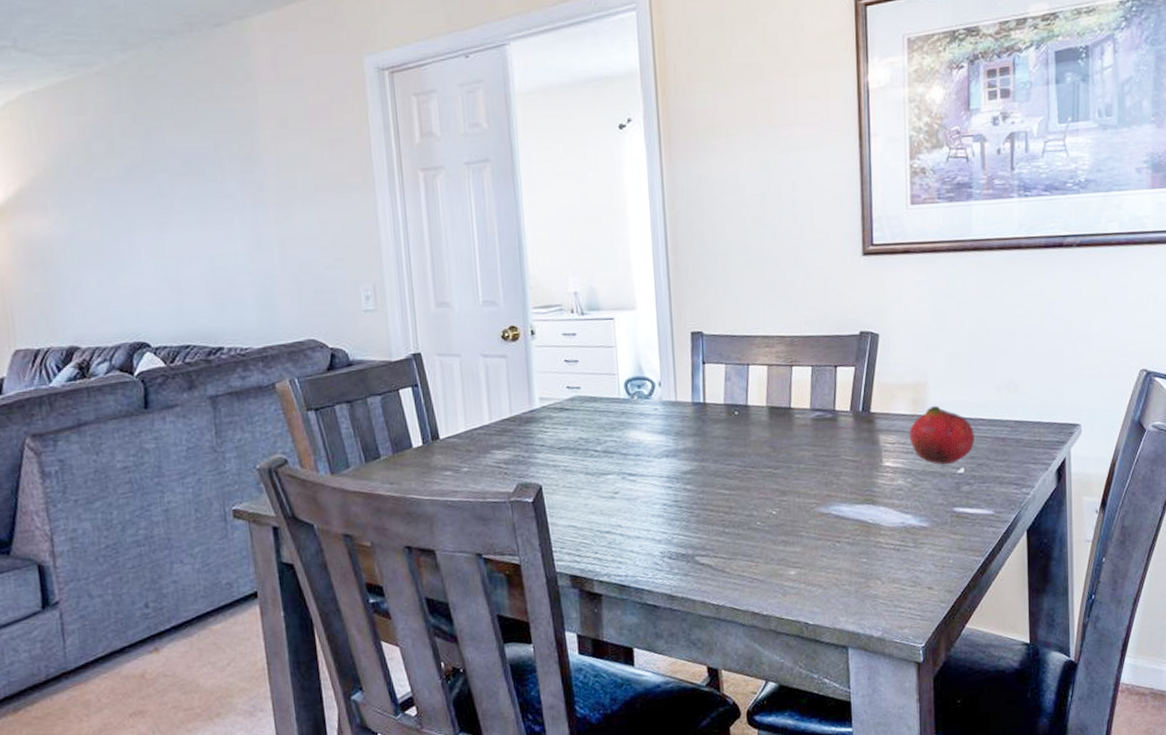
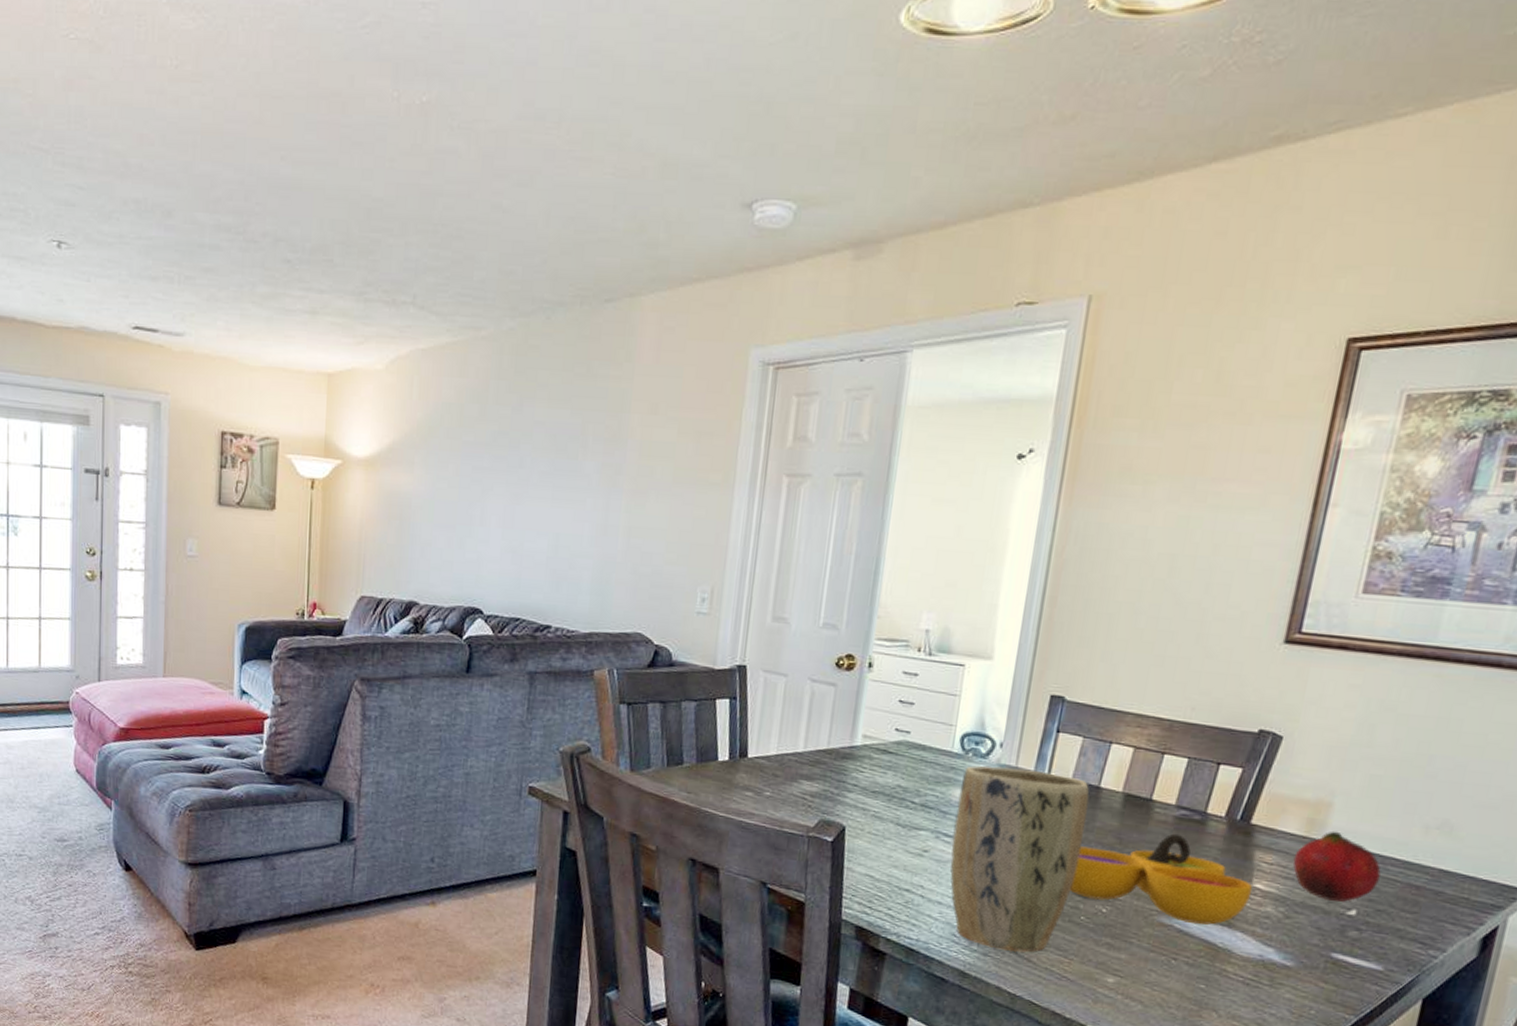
plant pot: none [633,401,745,568] -> present [950,765,1090,953]
decorative bowl: none [742,433,885,508] -> present [1070,833,1253,925]

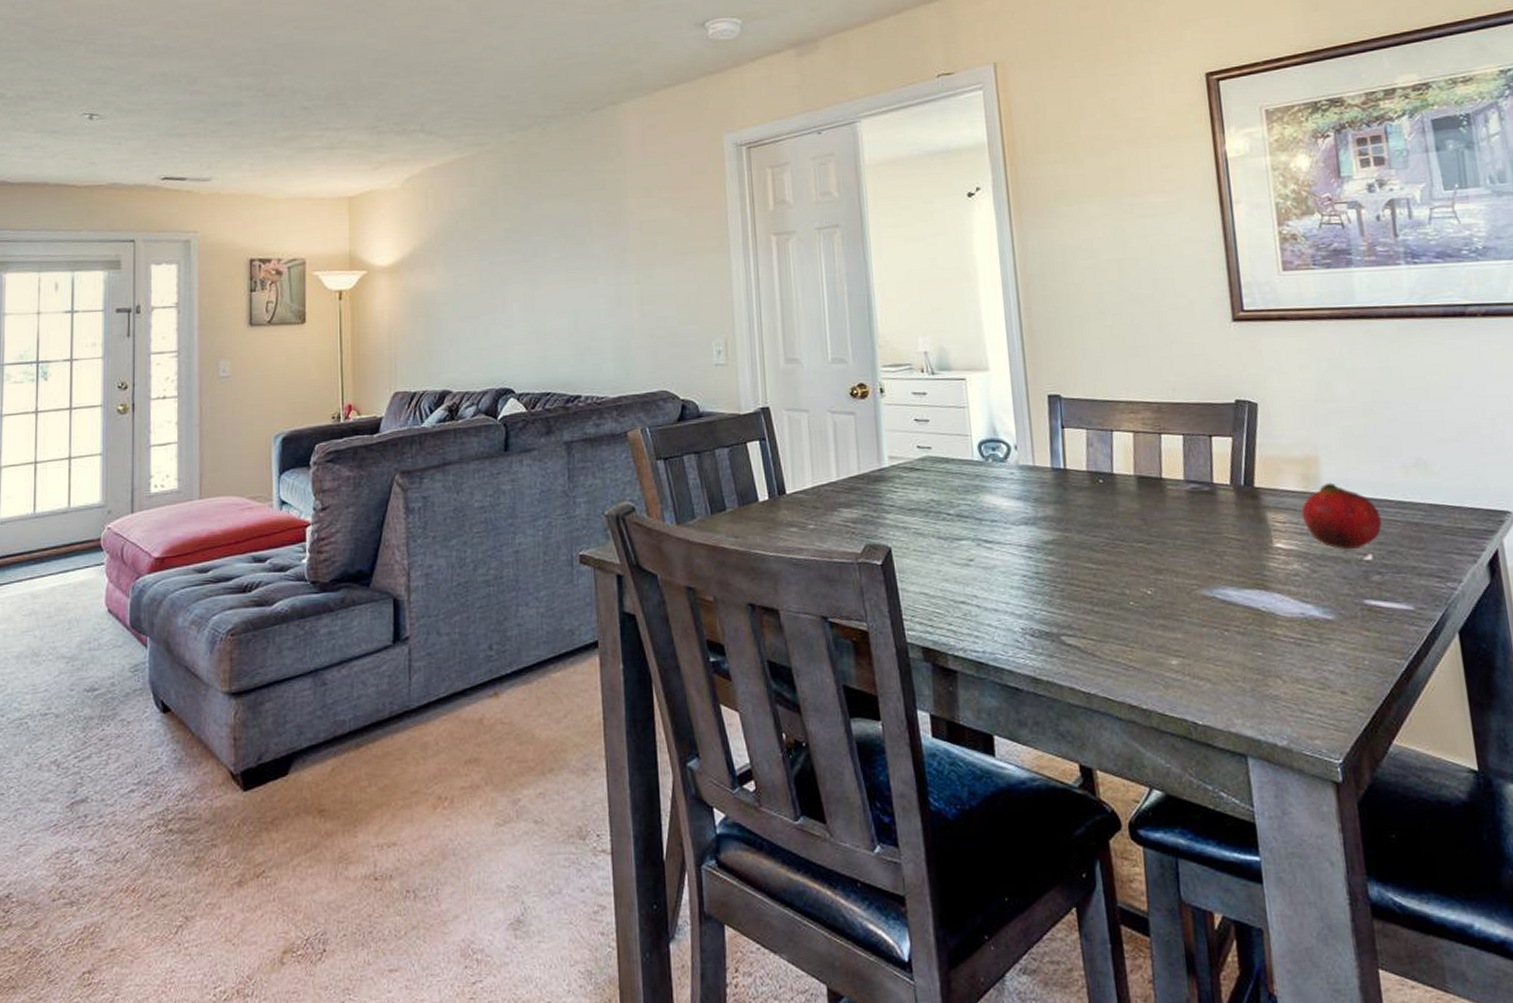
plant pot: present [950,765,1090,953] -> none [988,466,1115,649]
decorative bowl: present [1070,833,1253,925] -> none [1110,507,1276,593]

